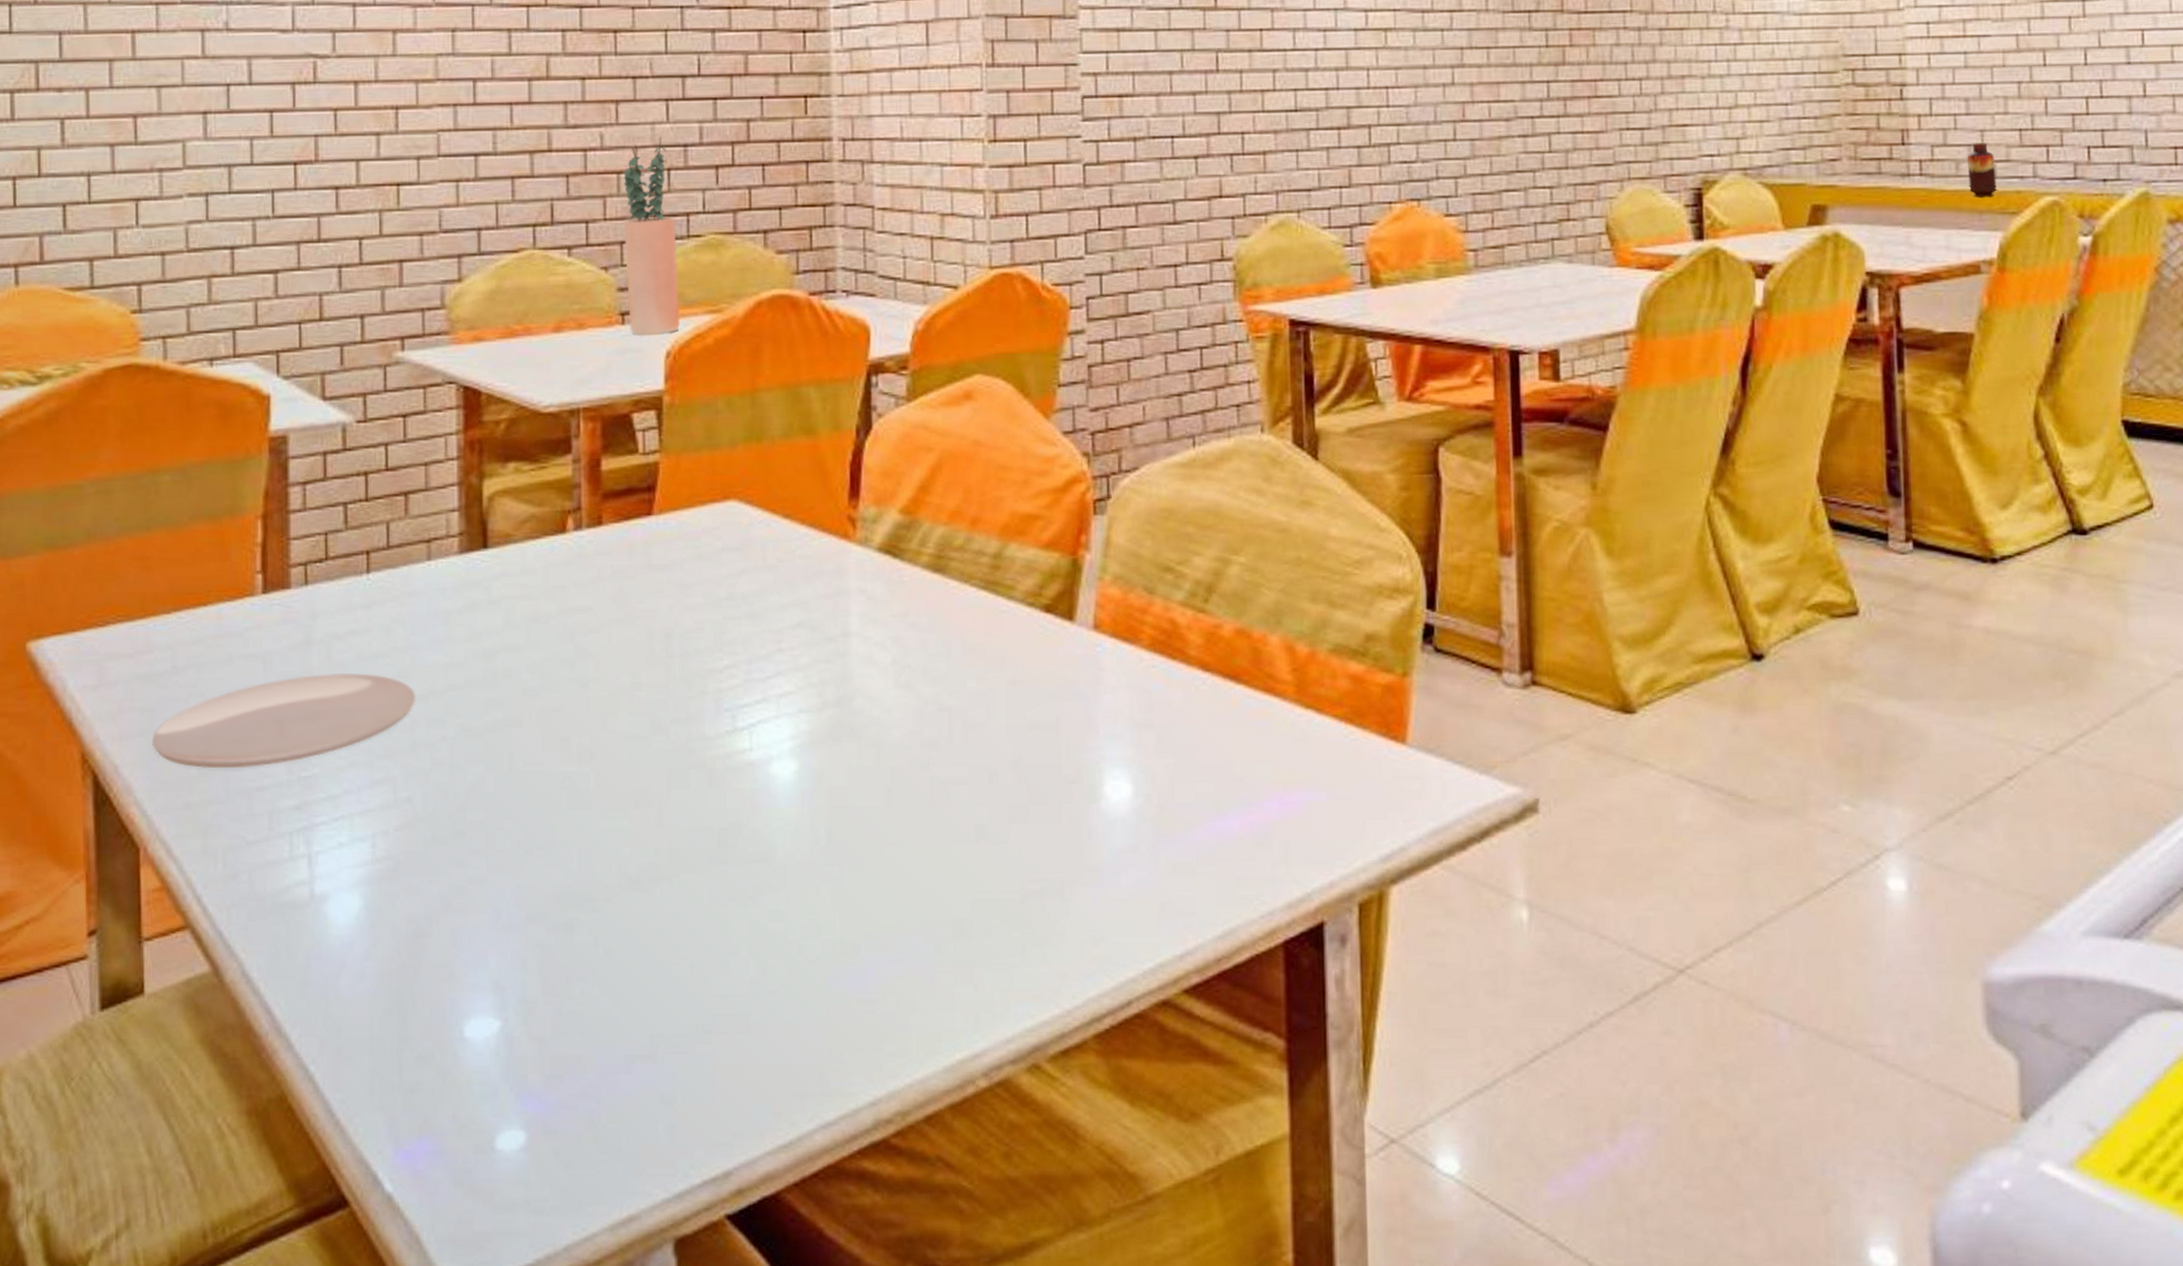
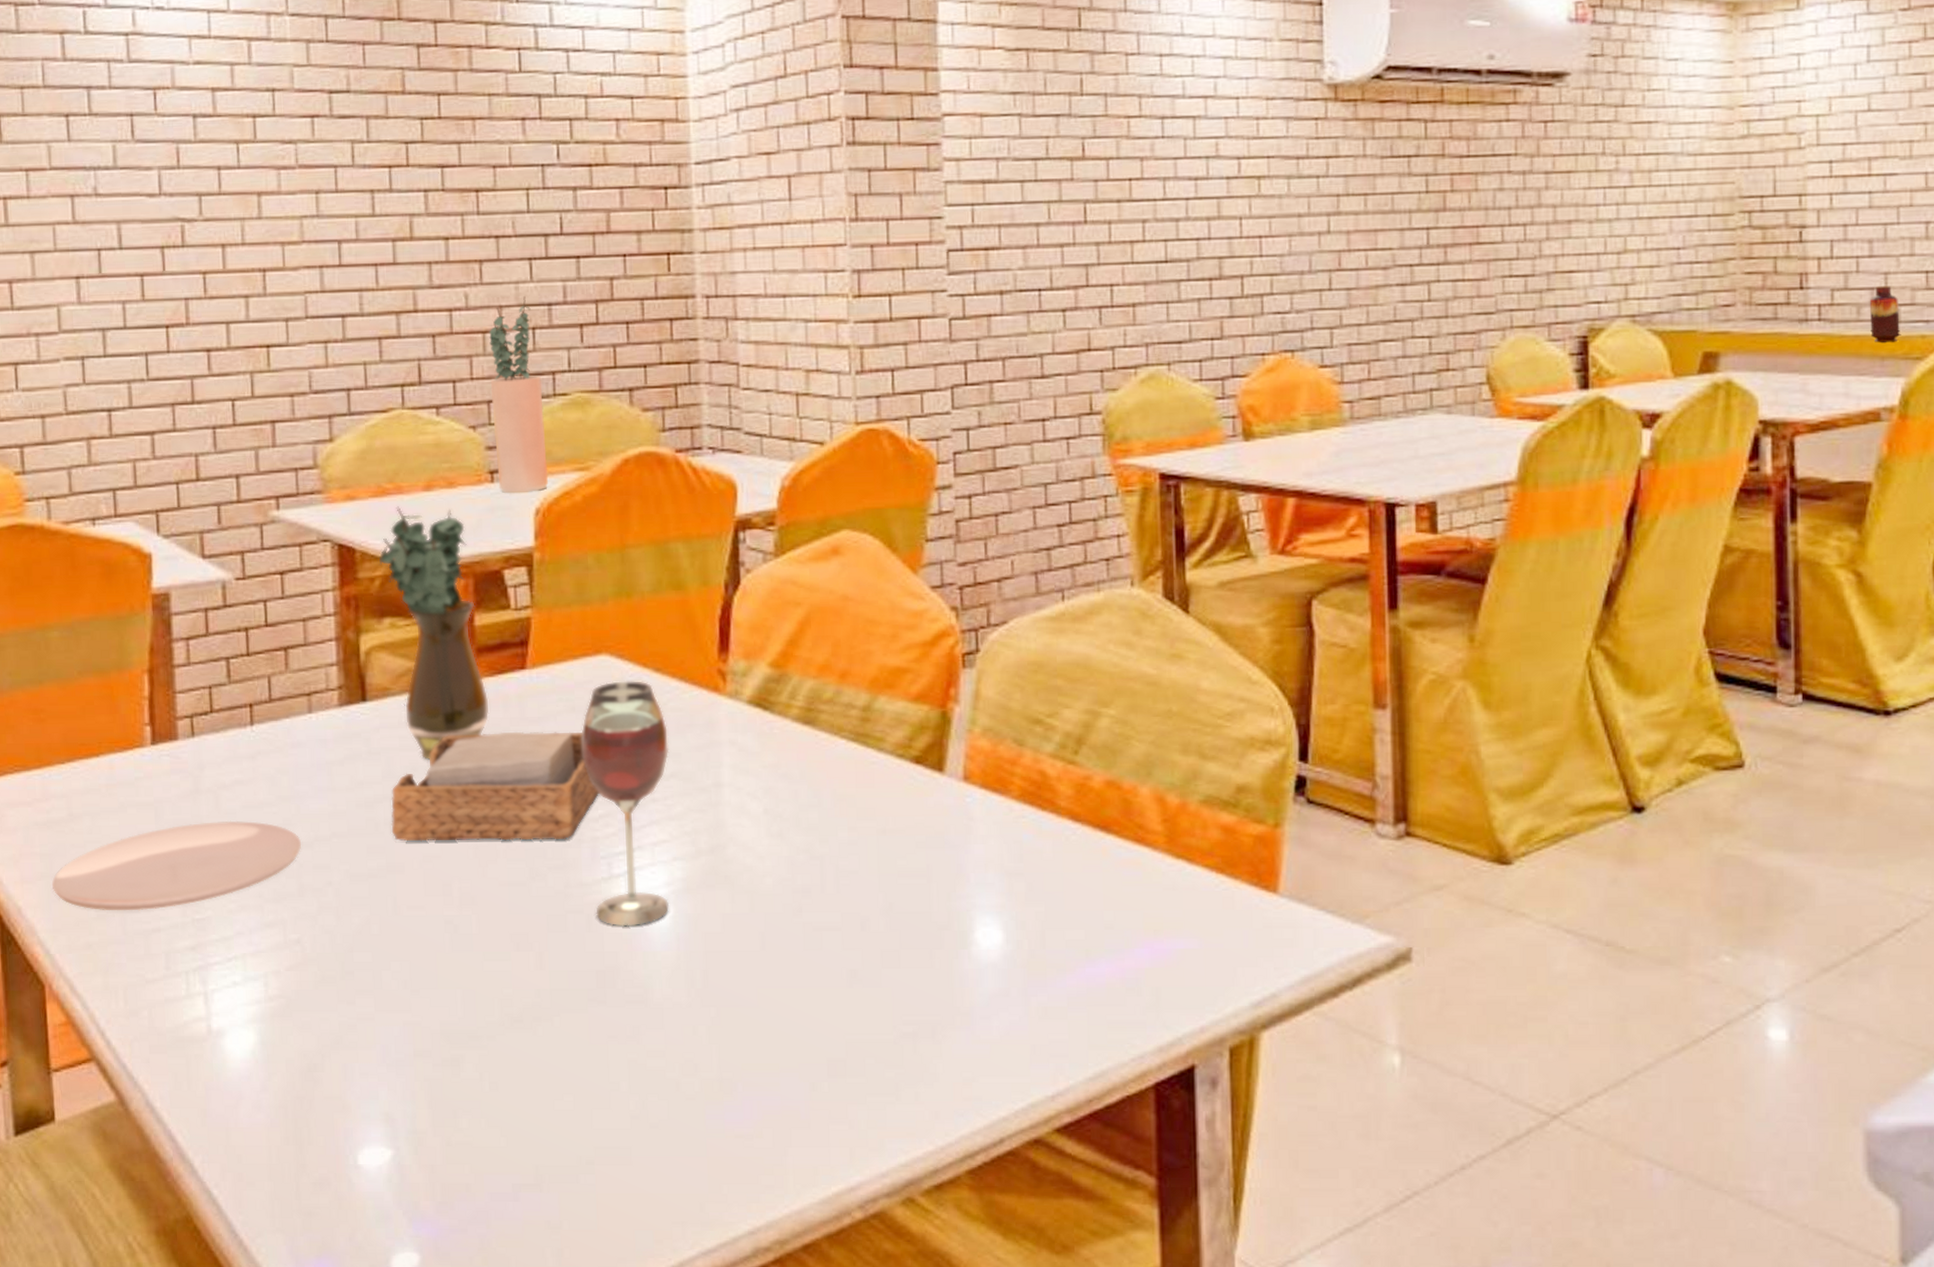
vase: none [504,348,614,609] -> present [378,506,490,760]
napkin holder: none [509,579,724,694] -> present [391,731,599,842]
wineglass: none [707,527,797,782] -> present [581,681,670,927]

